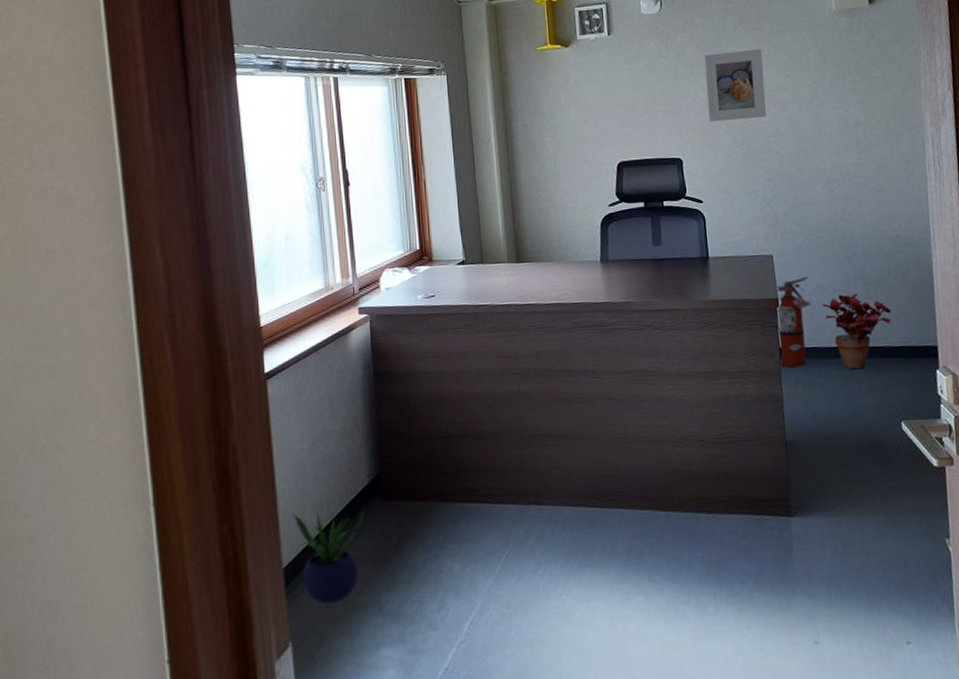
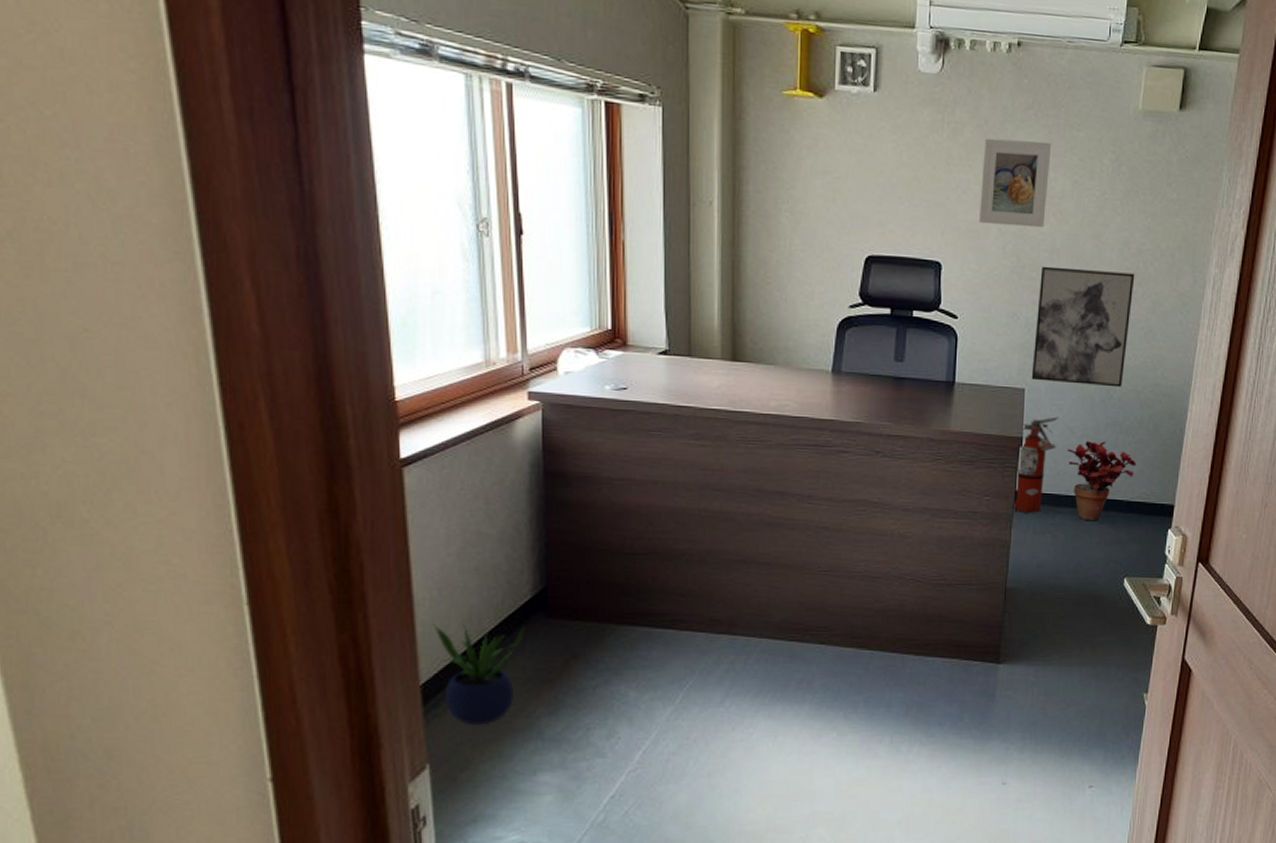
wall art: none [770,142,864,247] -> present [1031,266,1135,388]

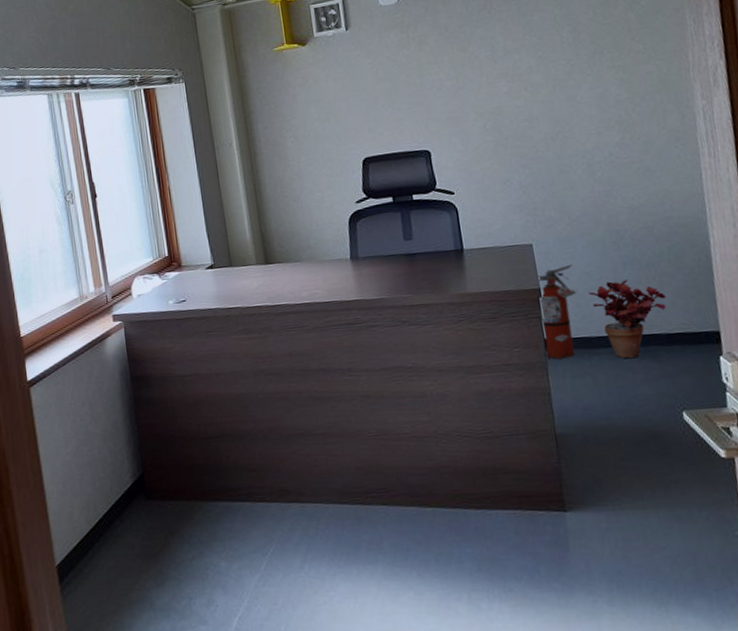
potted plant: present [433,624,526,725] -> none [61,510,131,599]
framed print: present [979,138,1052,228] -> none [448,31,518,111]
wall art: present [1031,266,1135,388] -> none [524,122,631,235]

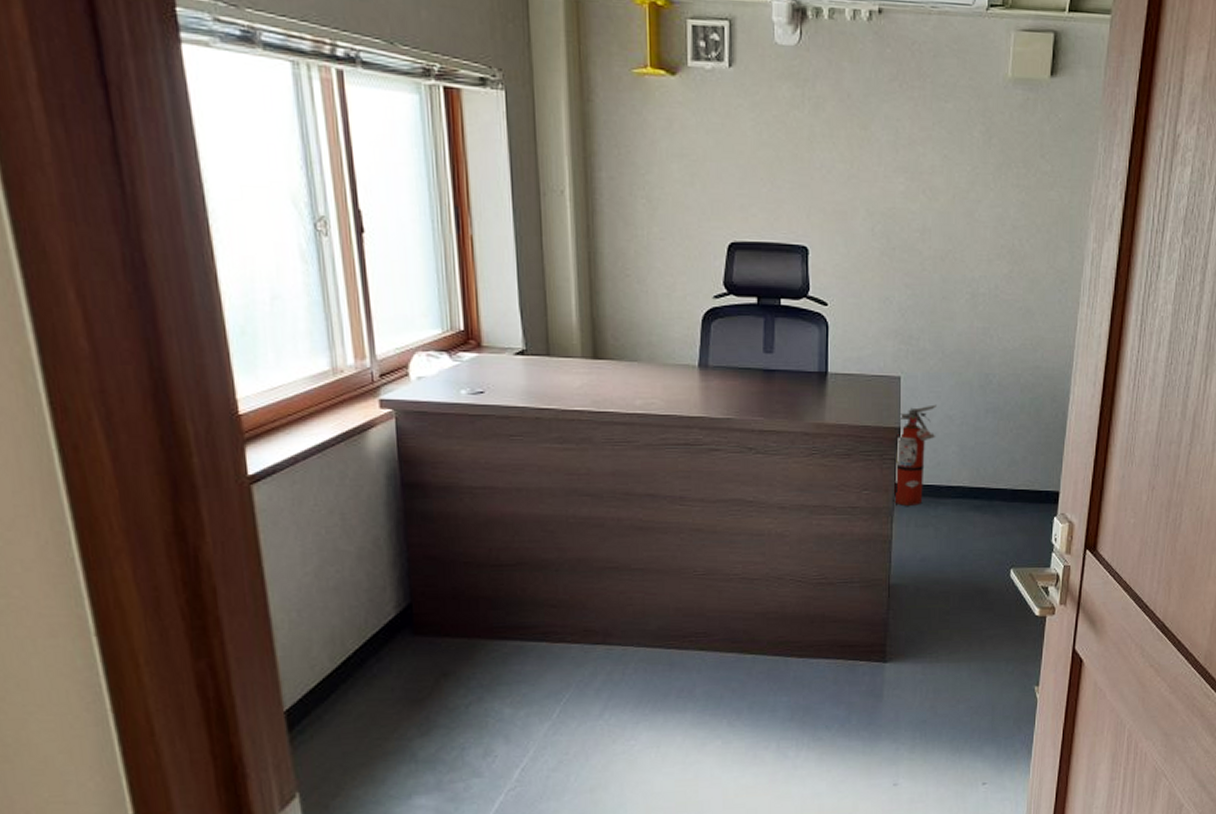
potted plant: present [588,279,667,359] -> none [946,428,1019,512]

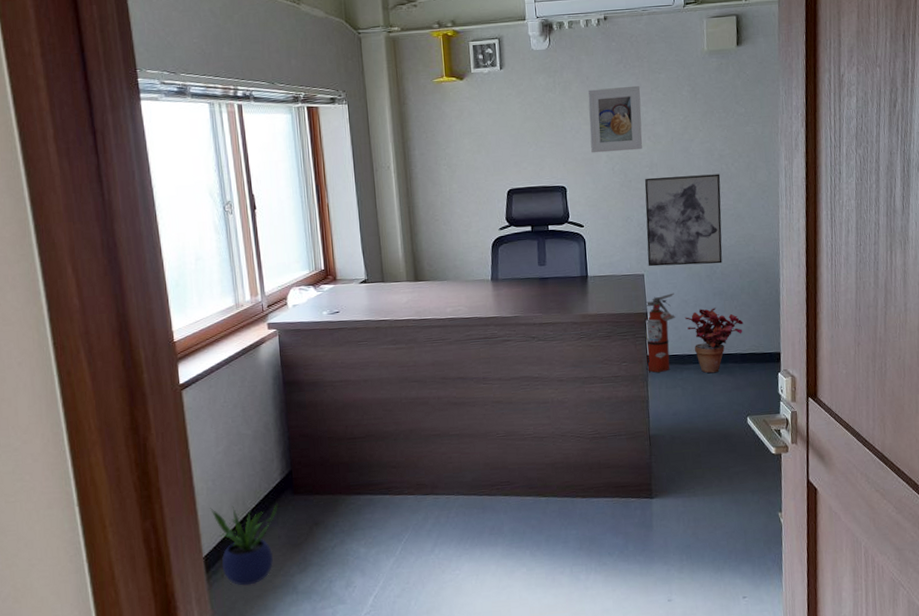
potted plant: none [294,646,392,750] -> present [210,504,278,586]
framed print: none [846,113,919,207] -> present [588,85,643,153]
wall art: none [907,247,1011,372] -> present [644,174,723,267]
potted plant: none [946,428,1019,512] -> present [684,307,744,373]

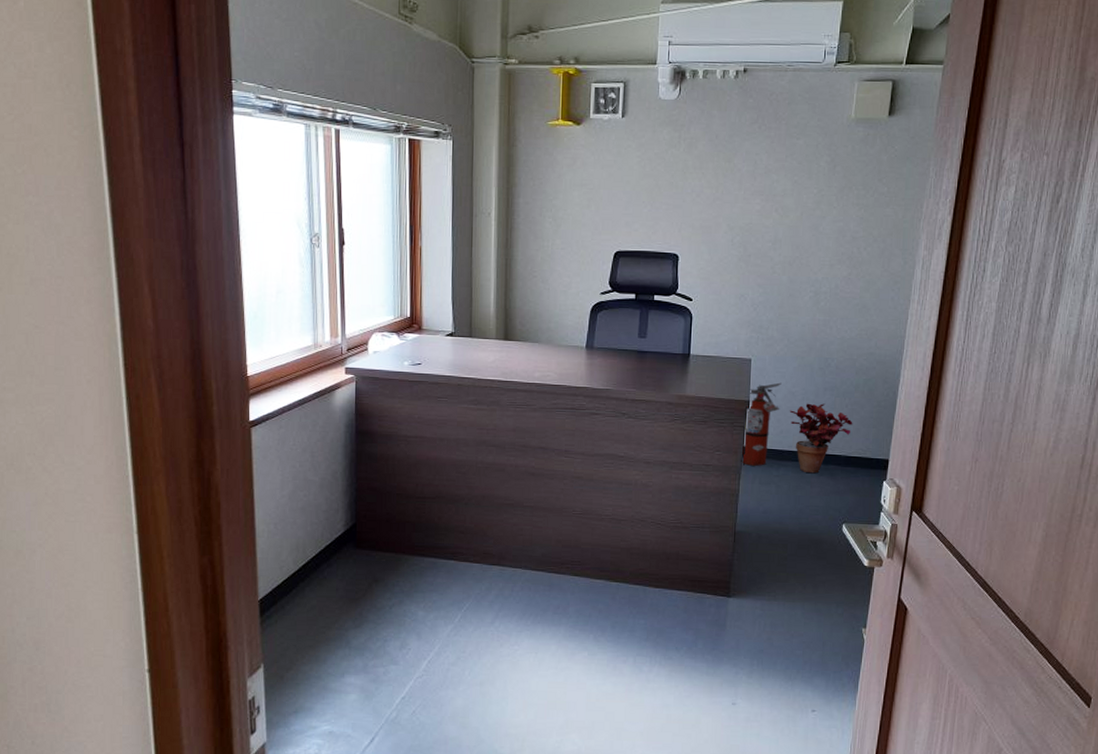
potted plant: present [210,504,278,586] -> none [270,551,339,634]
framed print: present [588,85,643,153] -> none [711,150,774,222]
wall art: present [644,174,723,267] -> none [757,254,850,357]

